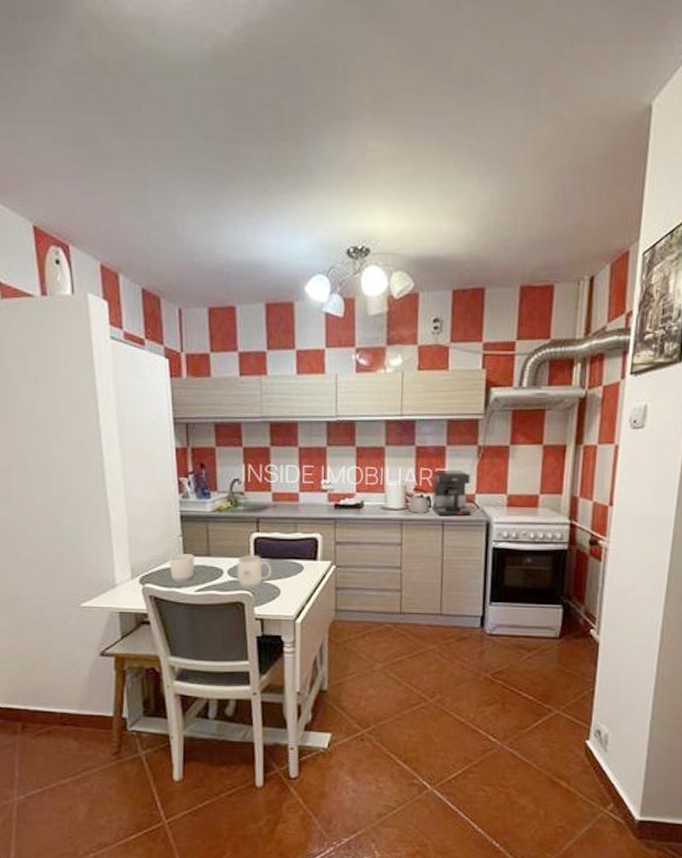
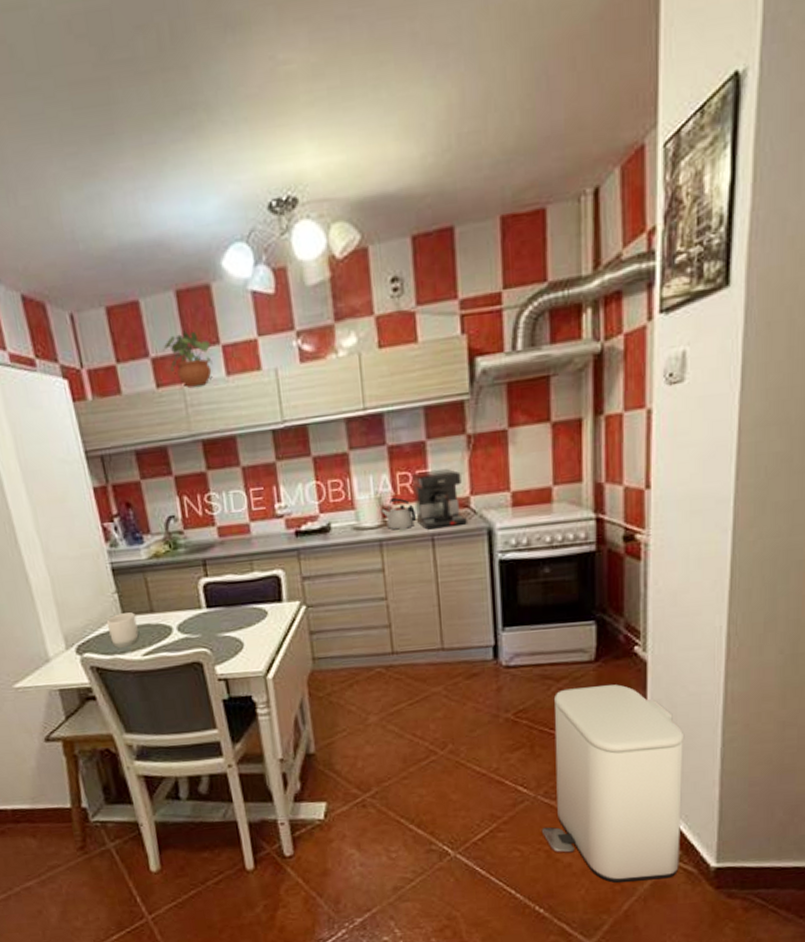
mug: present [236,554,272,588] -> none [186,604,230,646]
potted plant: none [249,334,287,381] -> present [163,330,213,389]
pedal bin: none [504,658,623,826] -> present [541,684,683,883]

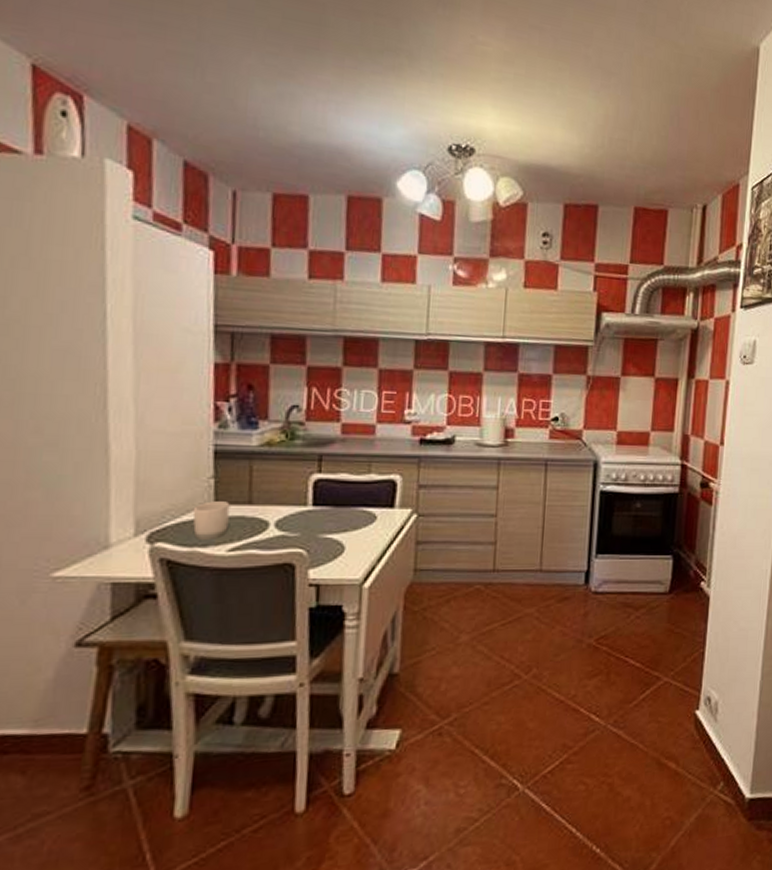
potted plant: present [163,330,213,389] -> none [323,232,371,288]
kettle: present [381,498,417,531] -> none [504,421,535,453]
coffee maker: present [412,468,467,530] -> none [534,401,578,455]
pedal bin: present [541,684,683,883] -> none [607,616,733,817]

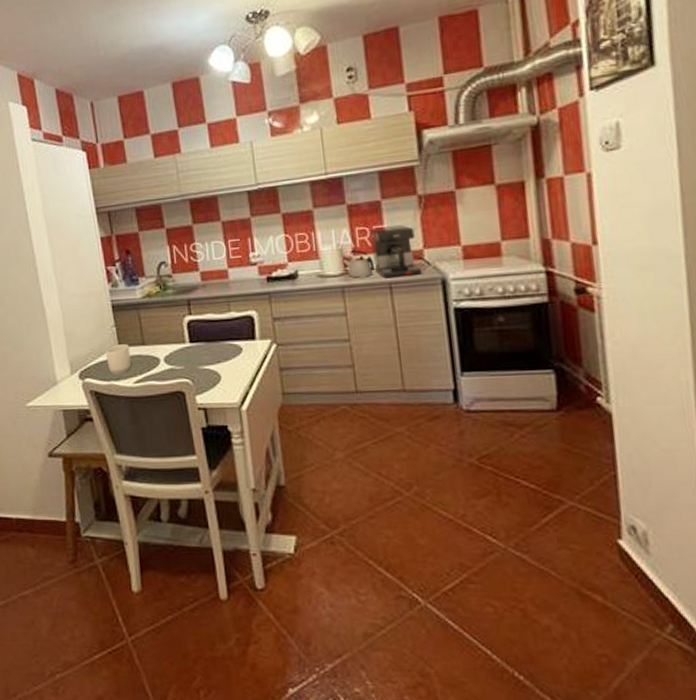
kettle: none [504,421,535,453] -> present [342,250,376,279]
coffee maker: none [534,401,578,455] -> present [370,224,422,279]

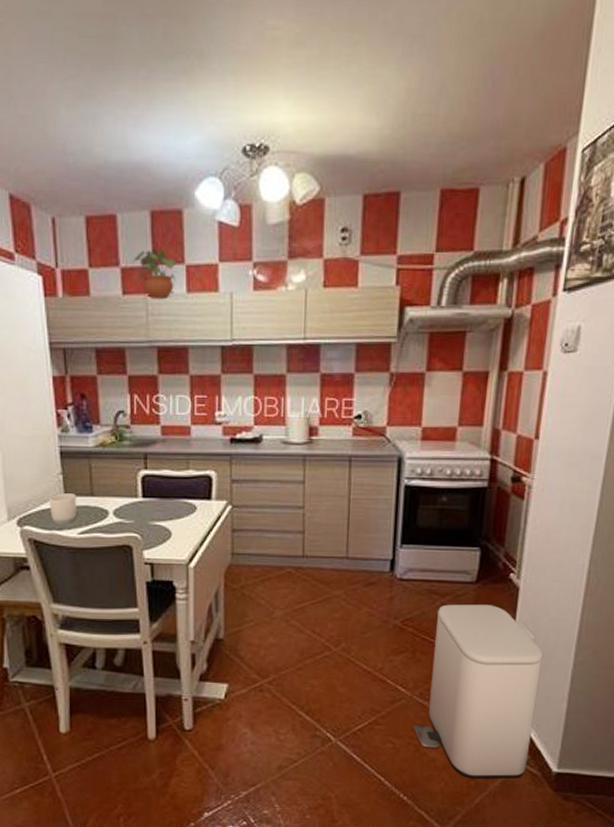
potted plant: none [161,112,200,158] -> present [133,247,176,300]
kettle: present [342,250,376,279] -> none [308,420,339,450]
coffee maker: present [370,224,422,279] -> none [337,399,382,452]
pedal bin: none [514,435,672,656] -> present [413,604,543,779]

